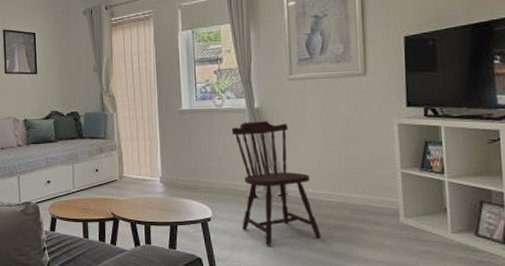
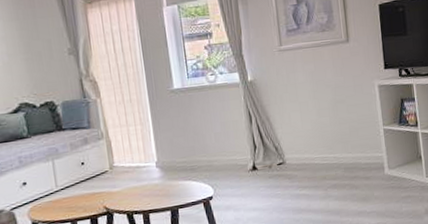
chair: present [231,121,321,246] -> none [226,93,319,215]

